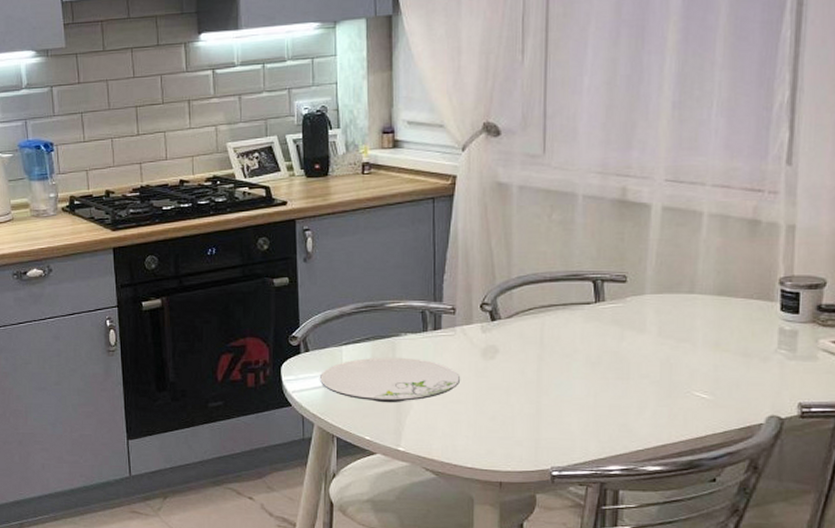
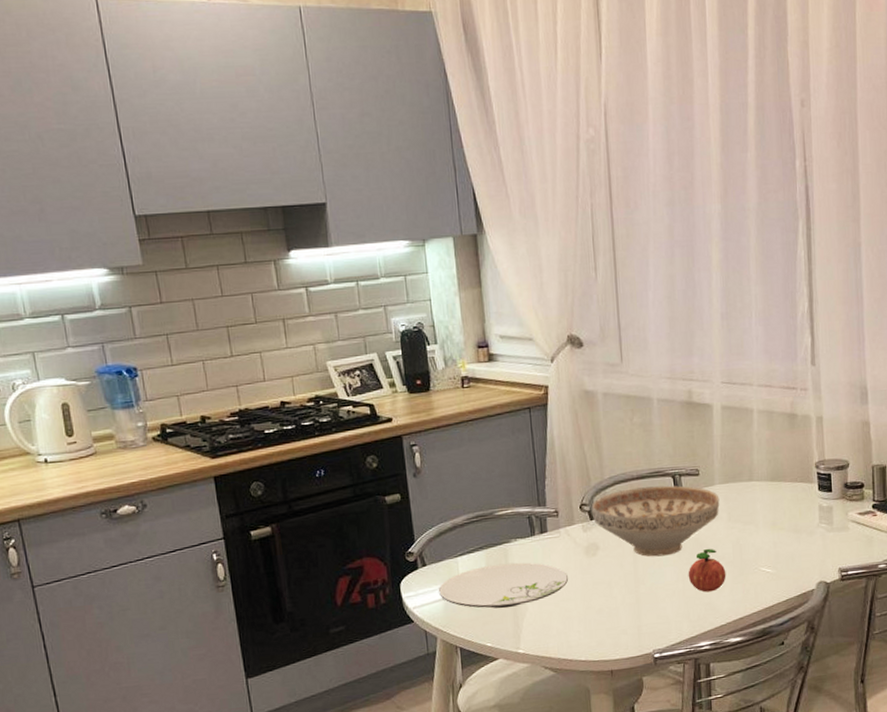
decorative bowl: none [493,291,650,367] -> present [591,485,720,557]
apple: none [601,365,650,412] -> present [688,549,726,592]

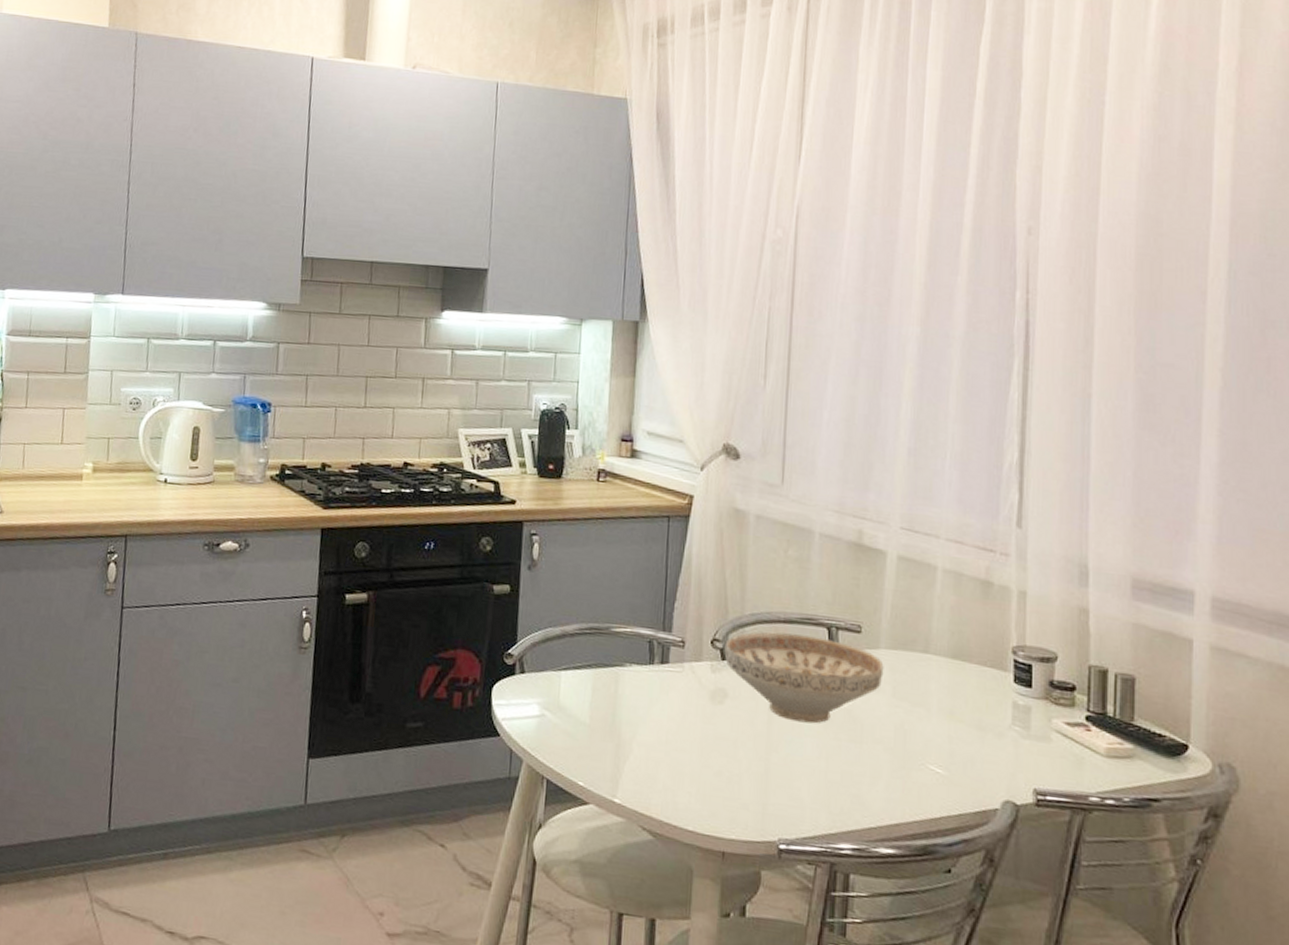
plate: present [438,562,569,609] -> none [533,688,687,744]
apple: present [688,549,726,592] -> none [833,726,883,782]

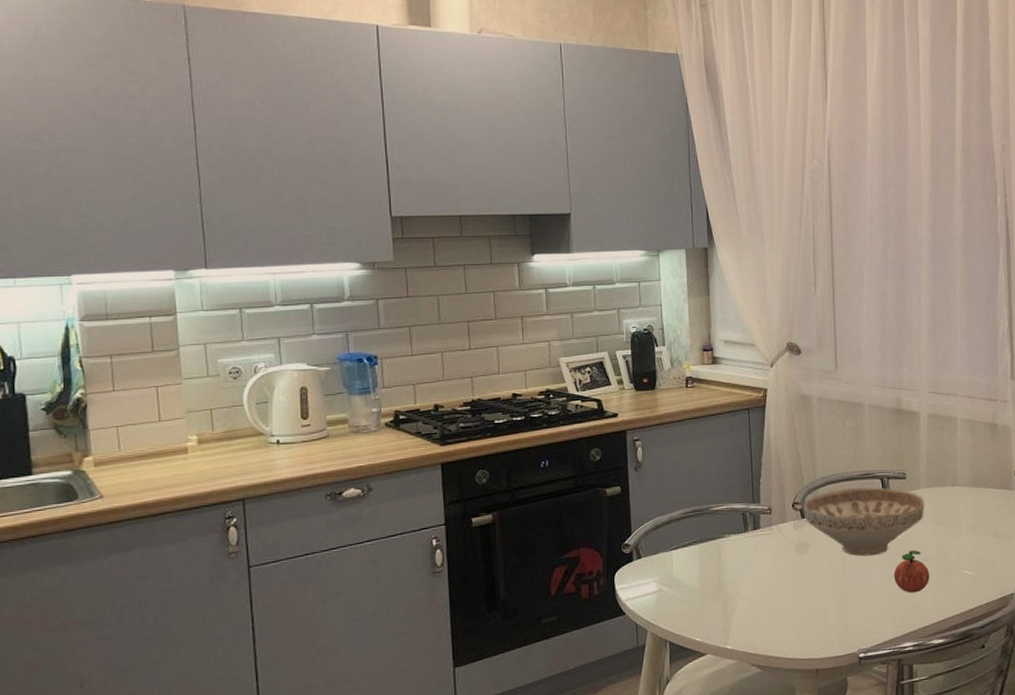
apple: none [833,726,883,782] -> present [893,550,930,593]

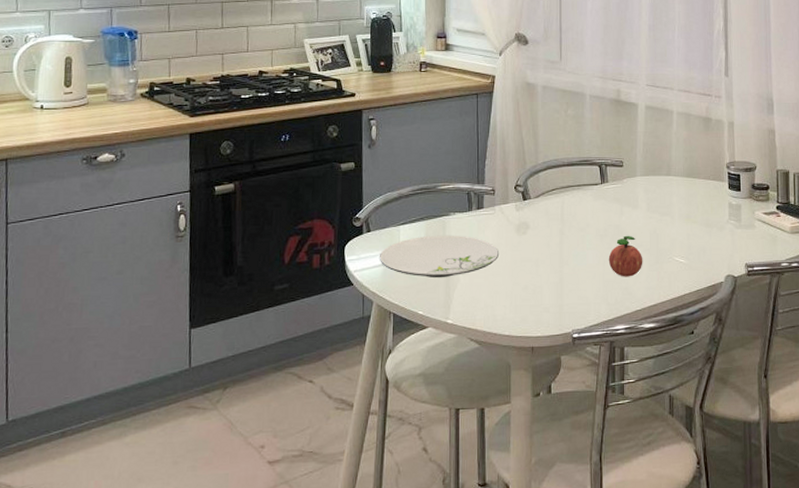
plate: none [651,557,779,603] -> present [379,235,500,277]
decorative bowl: present [803,487,925,557] -> none [525,174,640,240]

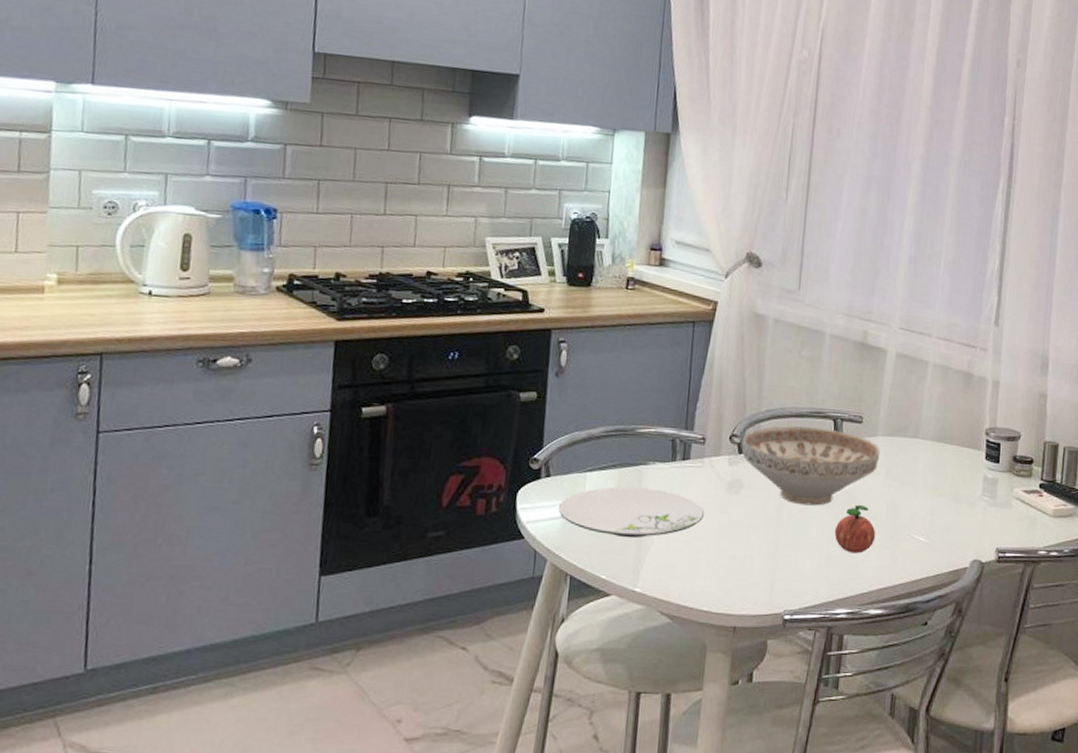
decorative bowl: none [525,174,640,240] -> present [741,425,880,506]

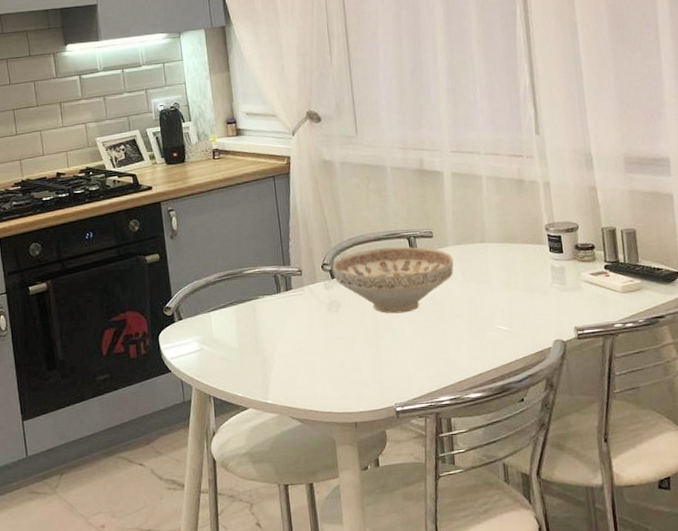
plate: present [558,486,705,538] -> none [193,317,313,360]
apple: present [834,505,876,554] -> none [426,307,464,349]

